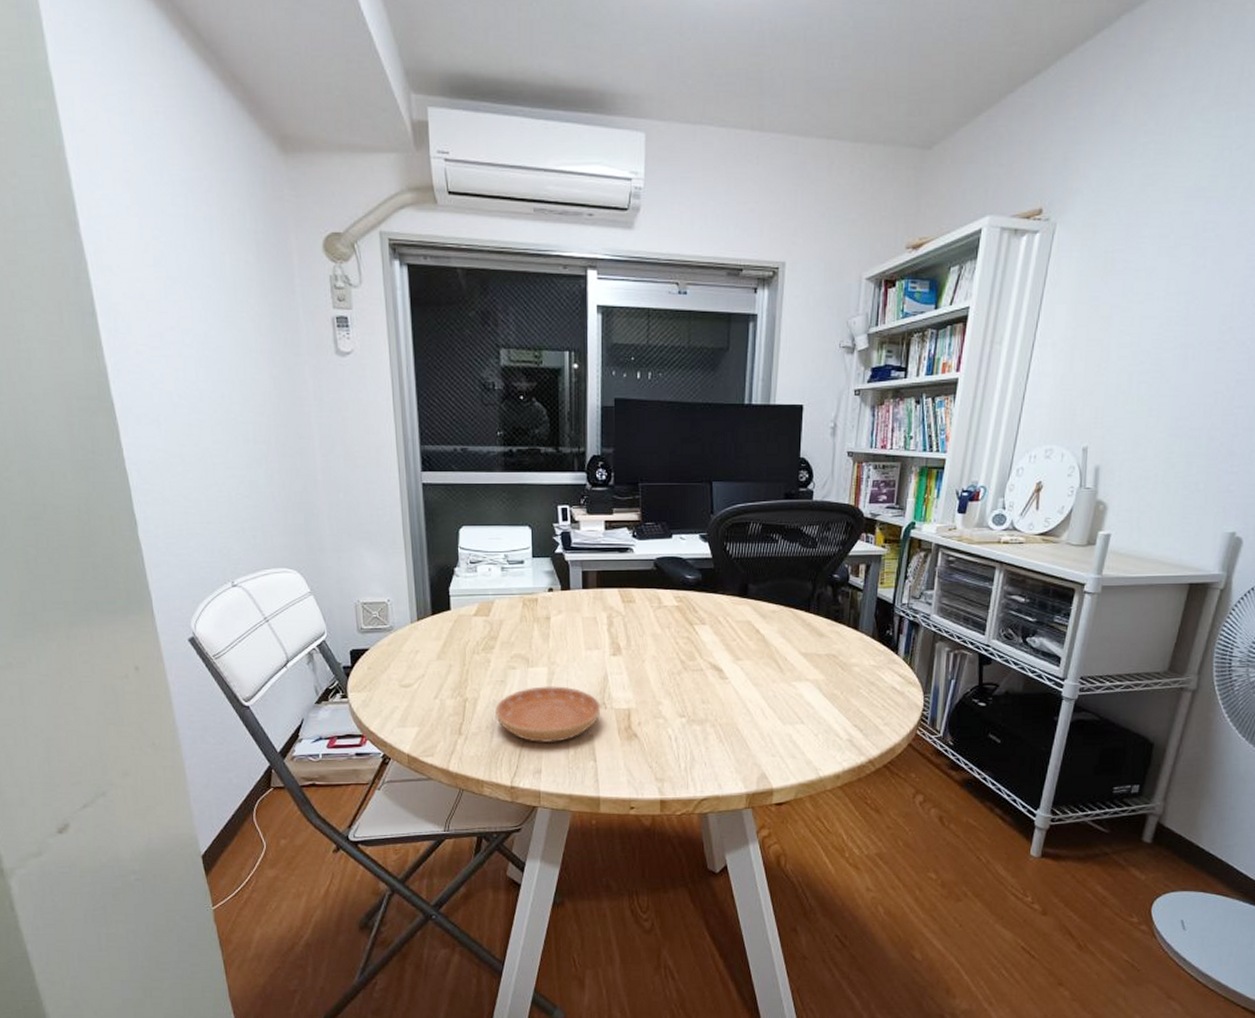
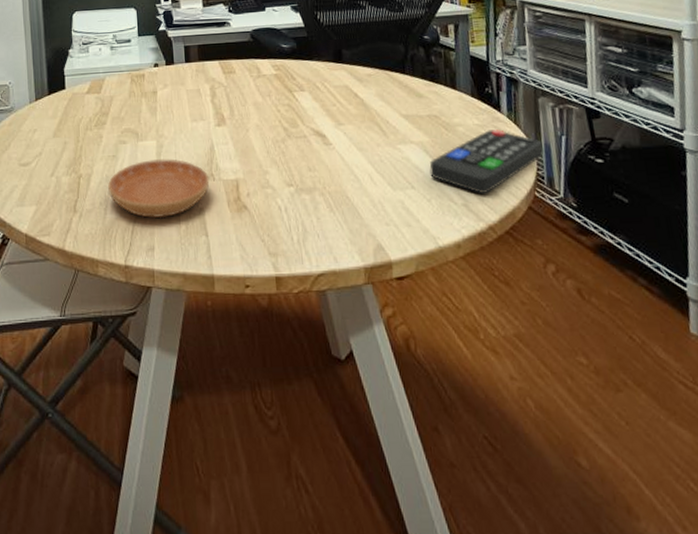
remote control: none [821,671,932,731] -> present [429,129,543,195]

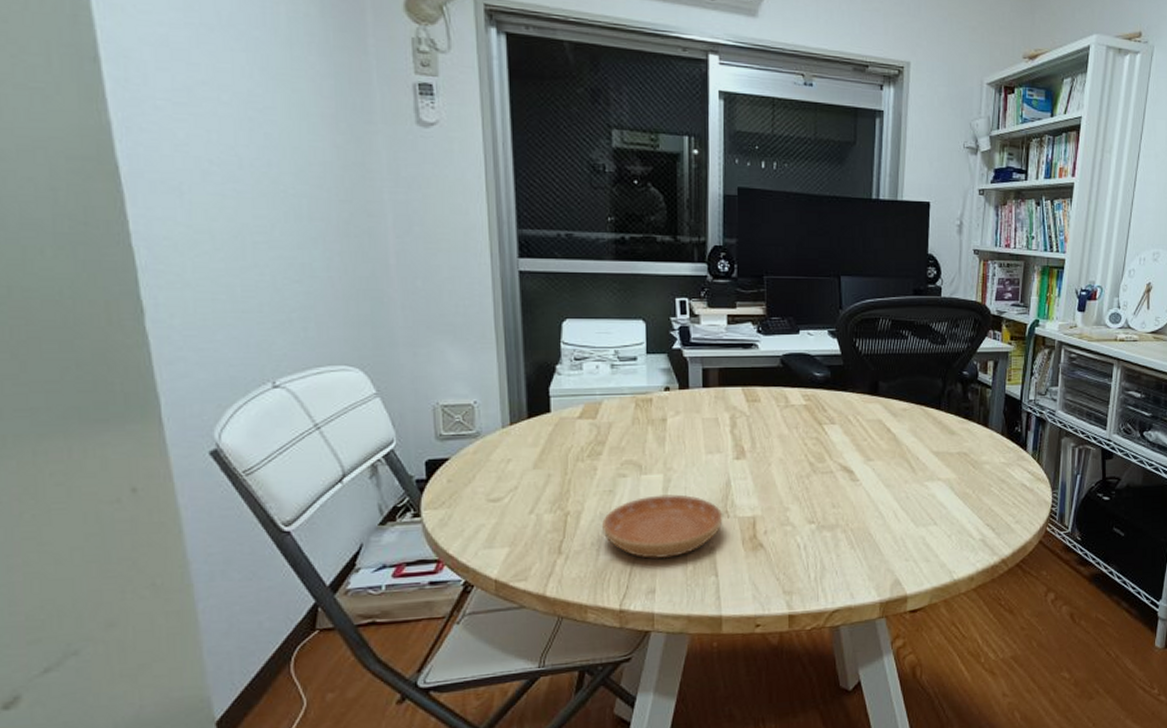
remote control: present [429,129,543,195] -> none [953,468,1059,530]

